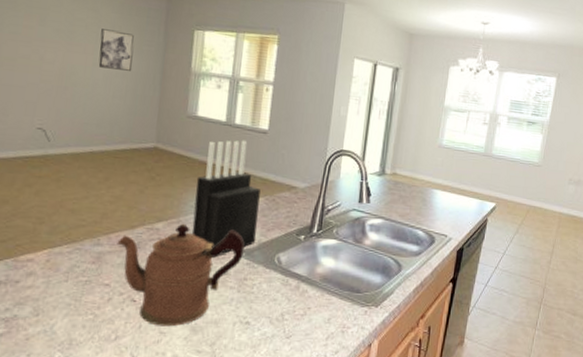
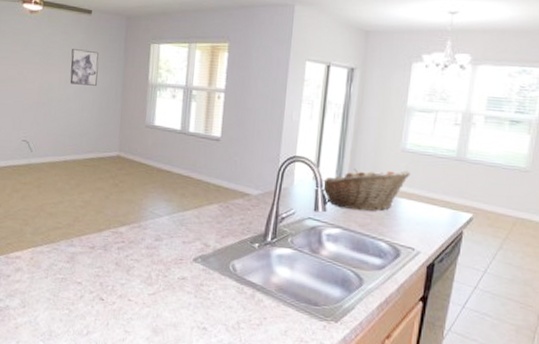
coffeepot: present [117,223,245,327] -> none [87,228,200,326]
knife block: present [191,140,261,258] -> none [151,147,214,262]
fruit basket: none [367,163,446,202] -> present [322,169,410,211]

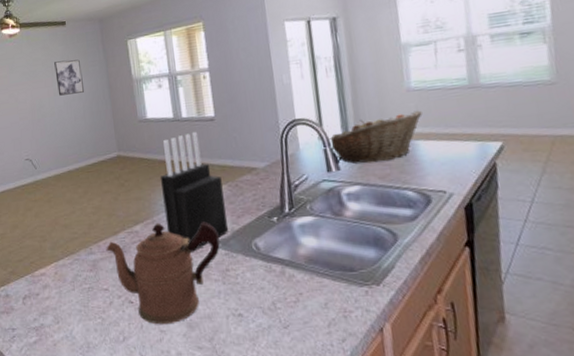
coffeepot: none [87,228,200,326] -> present [106,222,220,325]
knife block: none [151,147,214,262] -> present [160,131,228,252]

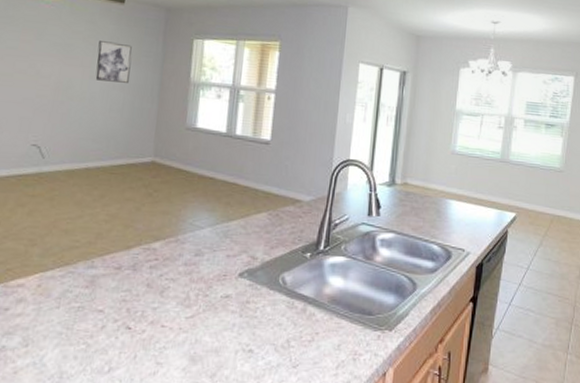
coffeepot: present [106,222,220,325] -> none [112,242,247,356]
knife block: present [160,131,228,252] -> none [190,151,263,279]
fruit basket: present [328,110,423,164] -> none [376,172,460,214]

